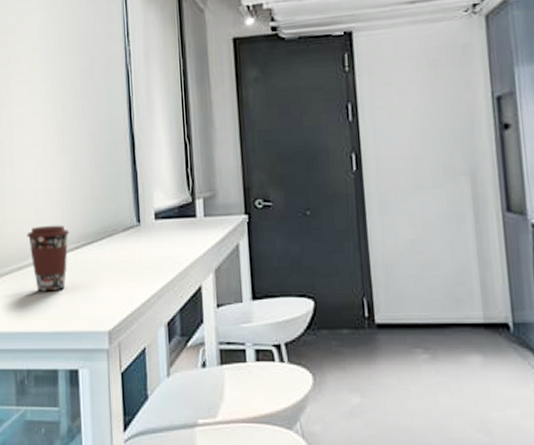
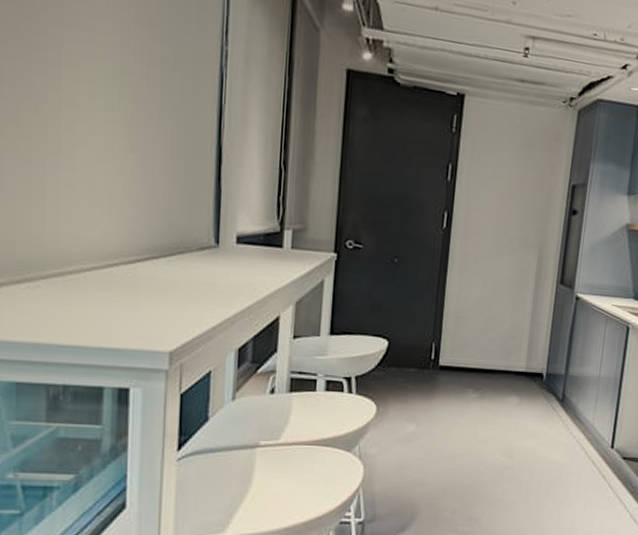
coffee cup: present [27,225,70,292] -> none [73,229,131,305]

